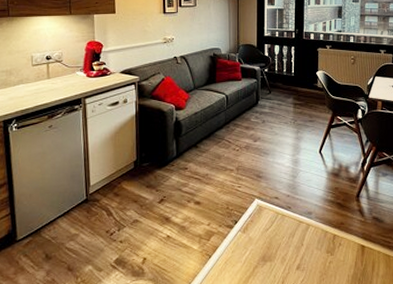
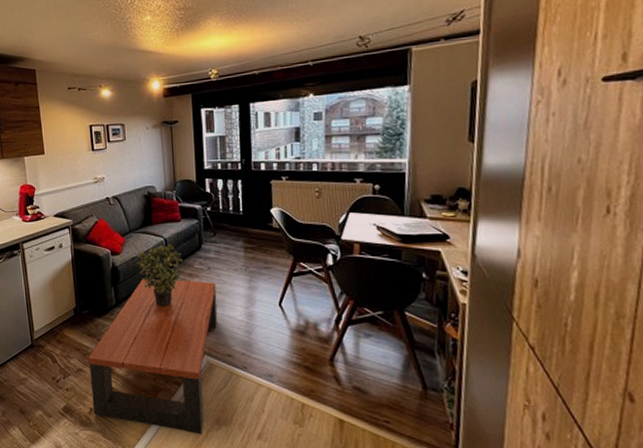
coffee table: none [145,131,269,272] -> present [88,278,218,435]
potted plant: none [199,100,241,157] -> present [137,244,183,307]

